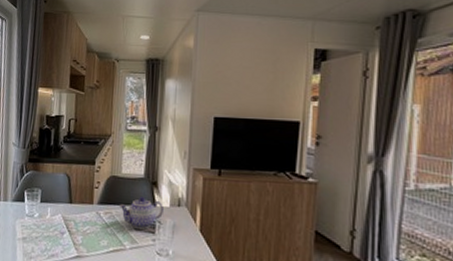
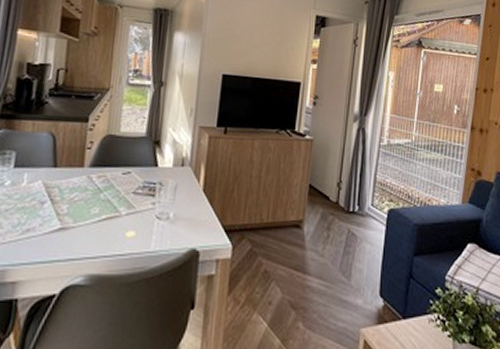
teapot: present [118,197,163,230] -> none [114,157,166,193]

